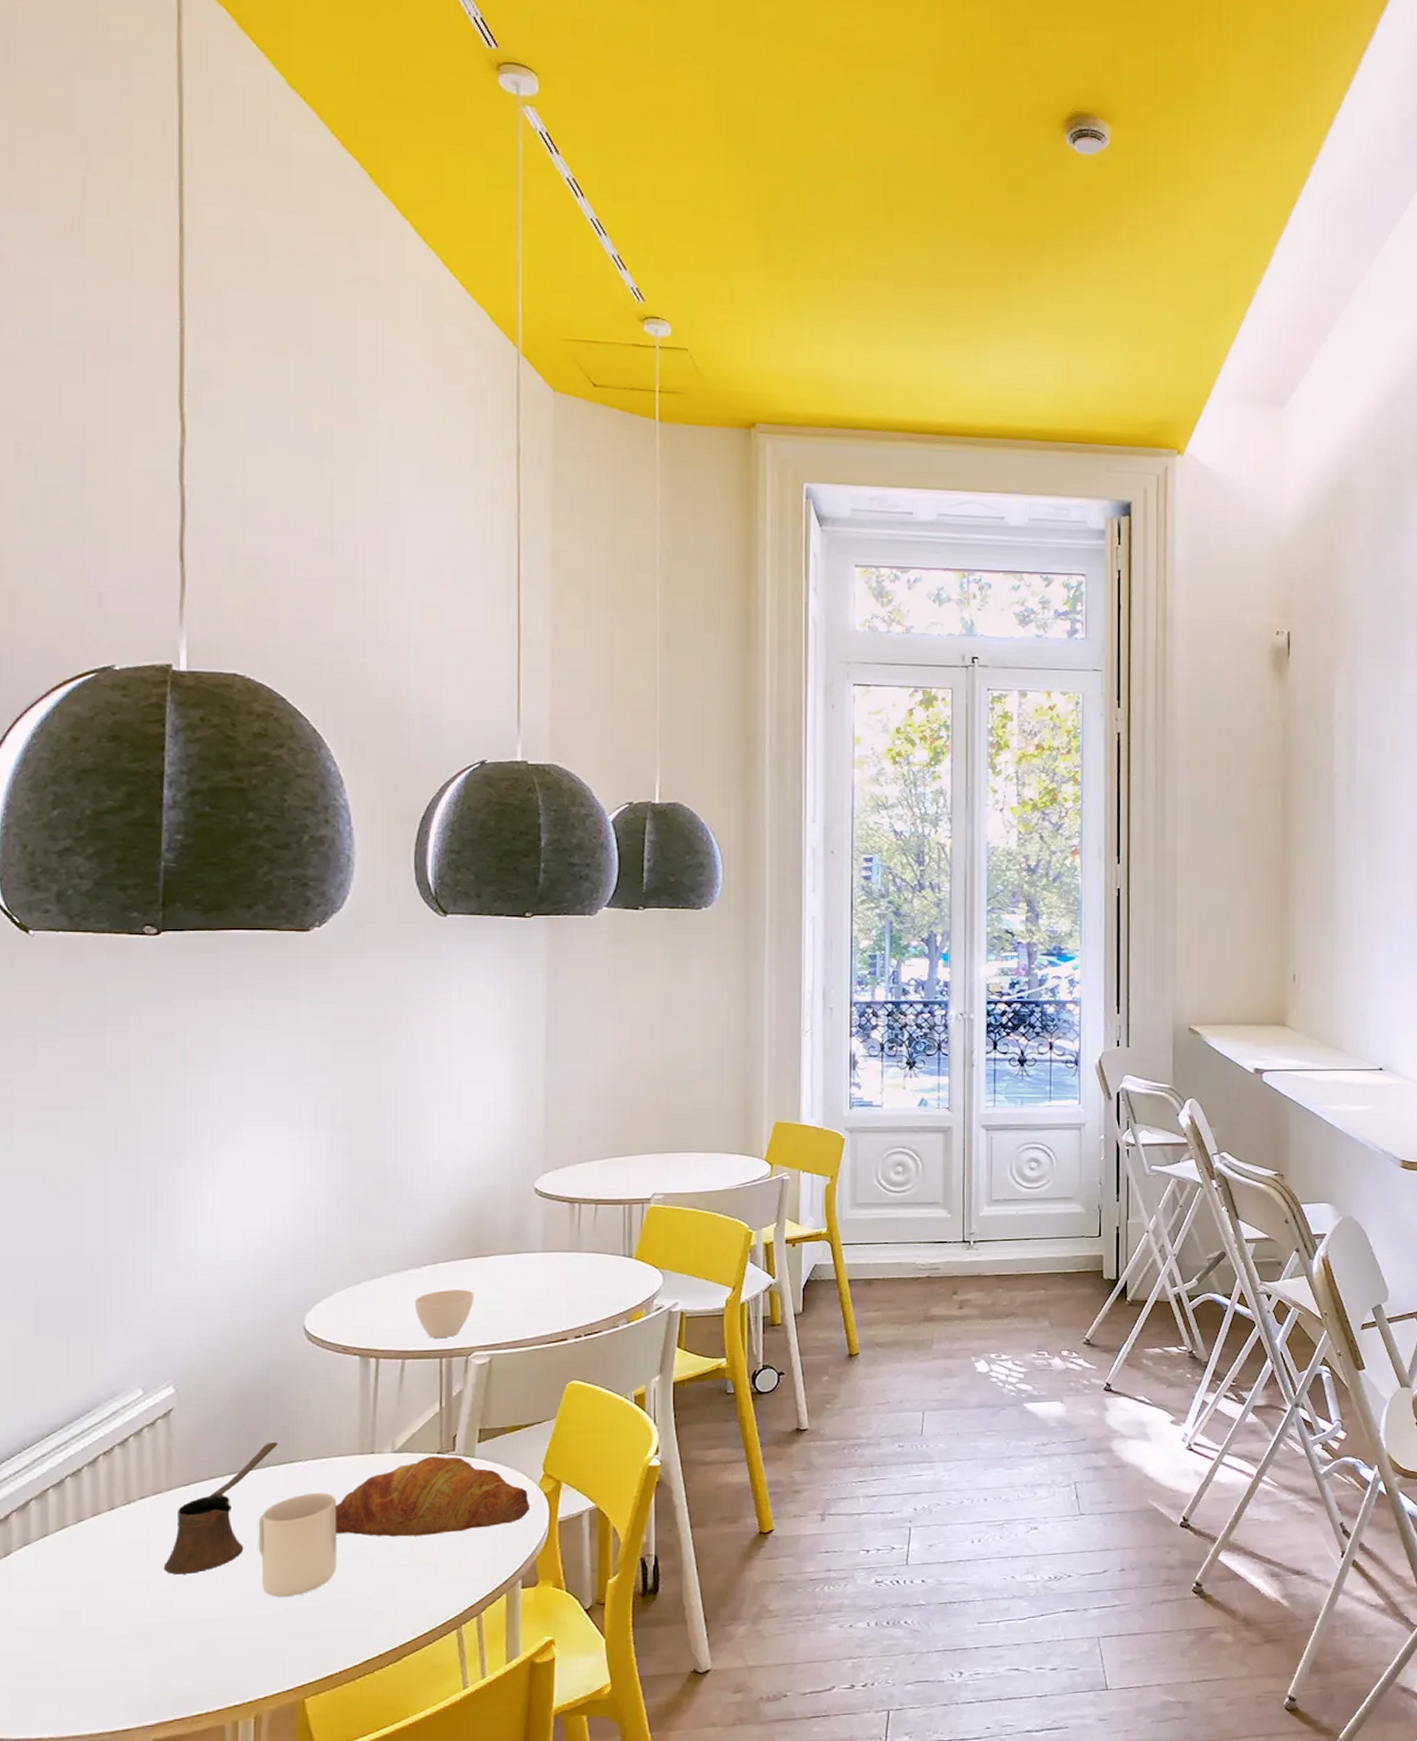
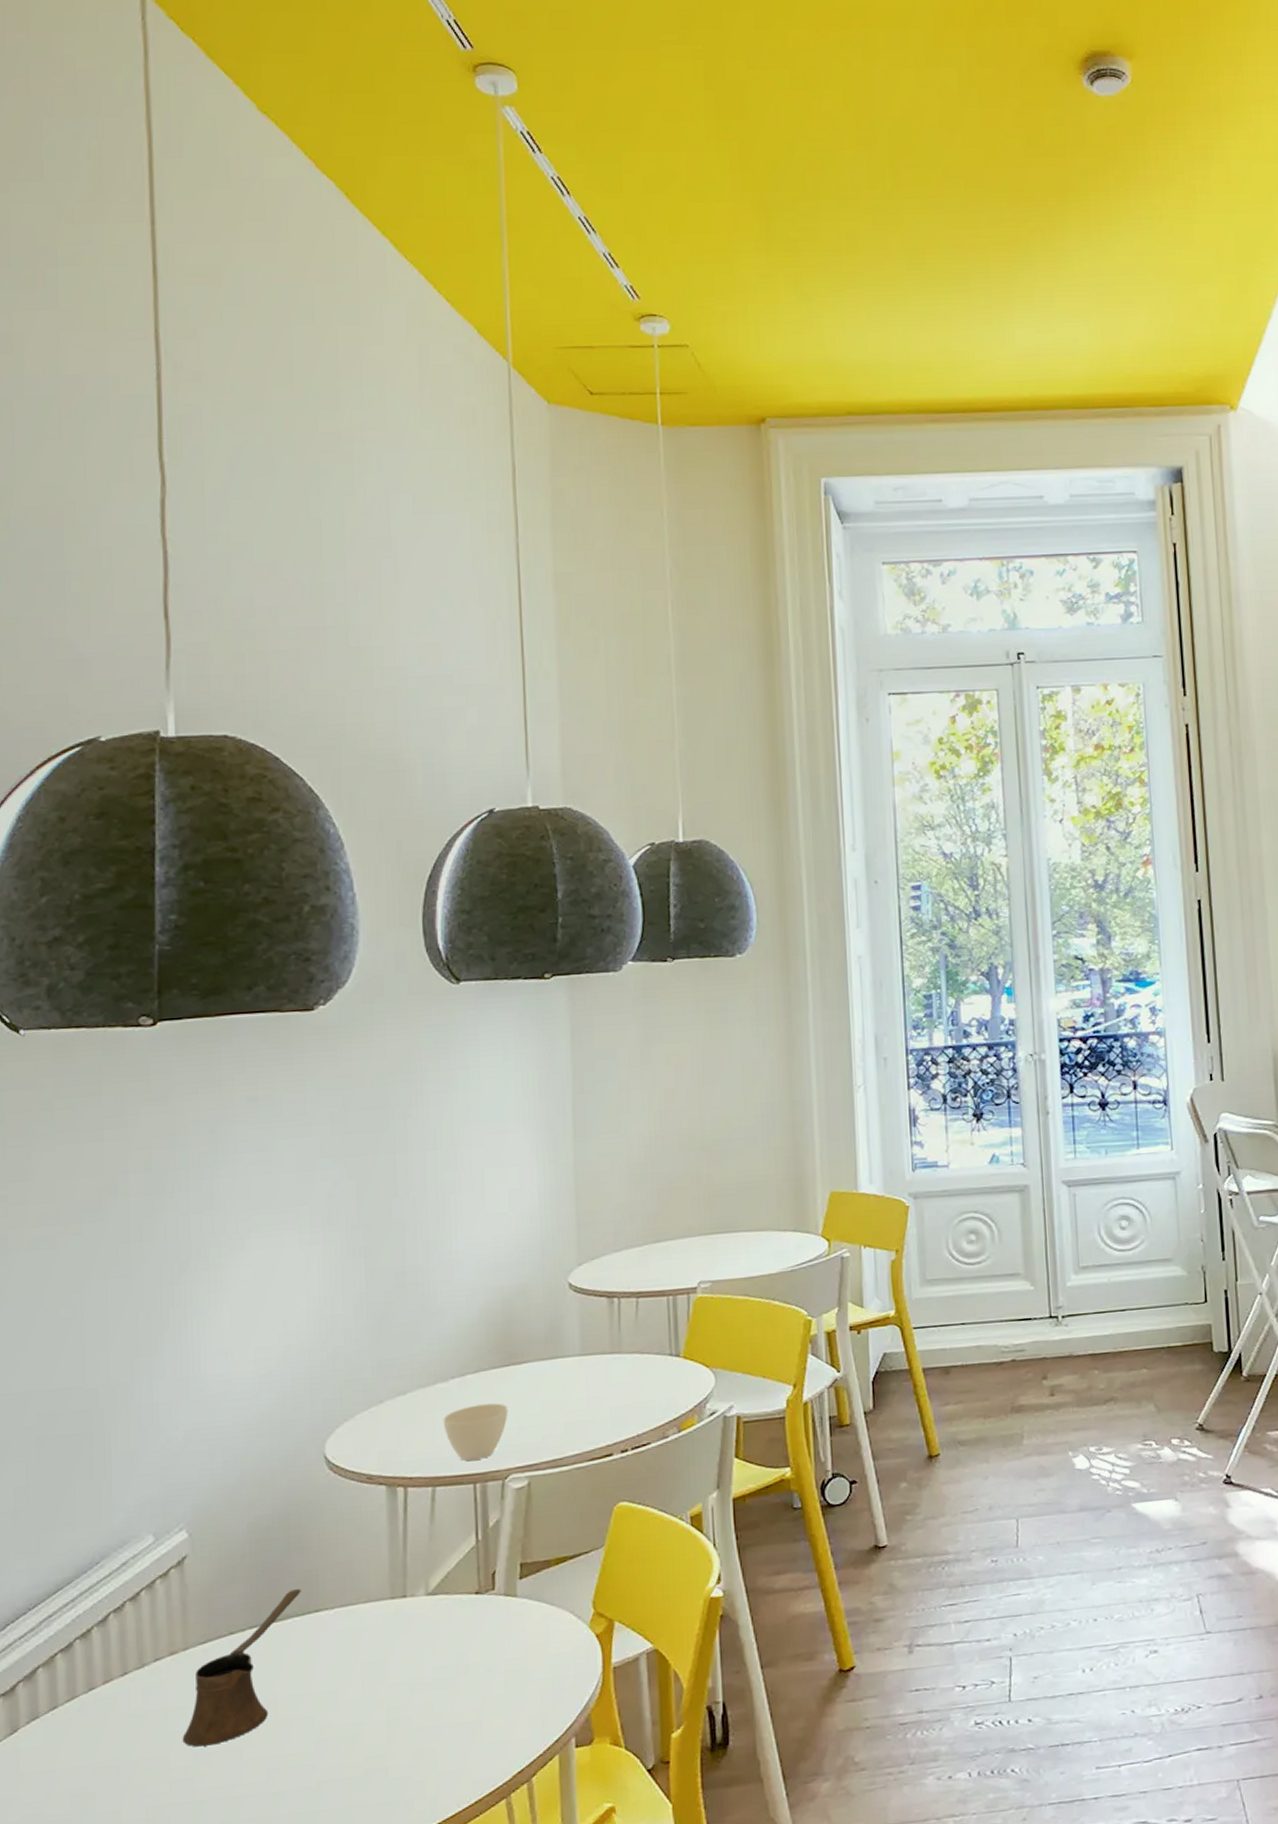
cup: present [258,1493,337,1597] -> none [283,1645,371,1769]
pastry: present [336,1456,529,1537] -> none [367,1597,580,1693]

